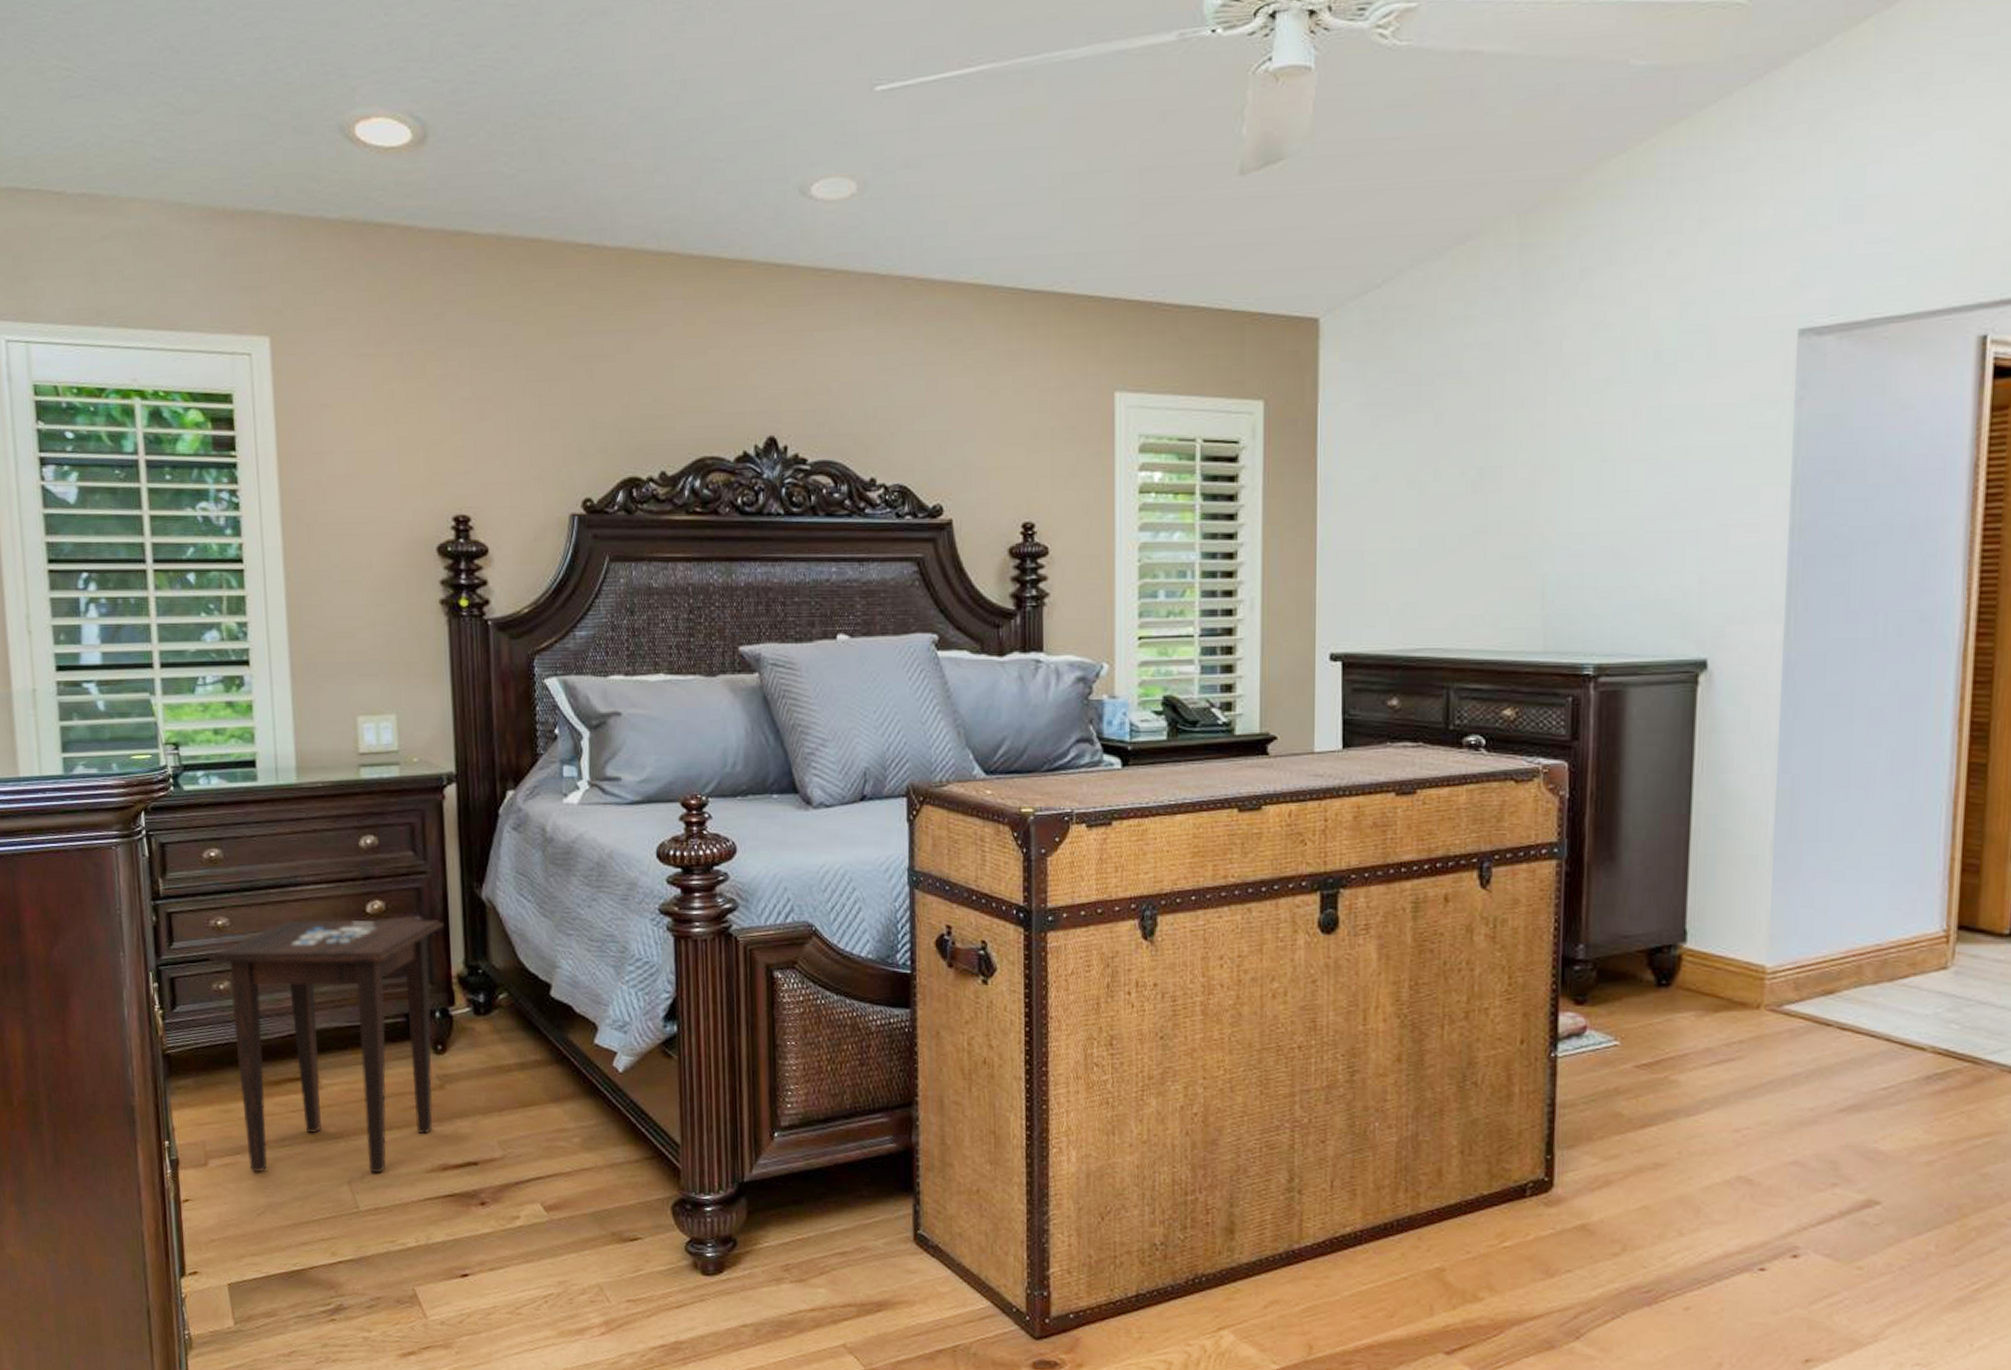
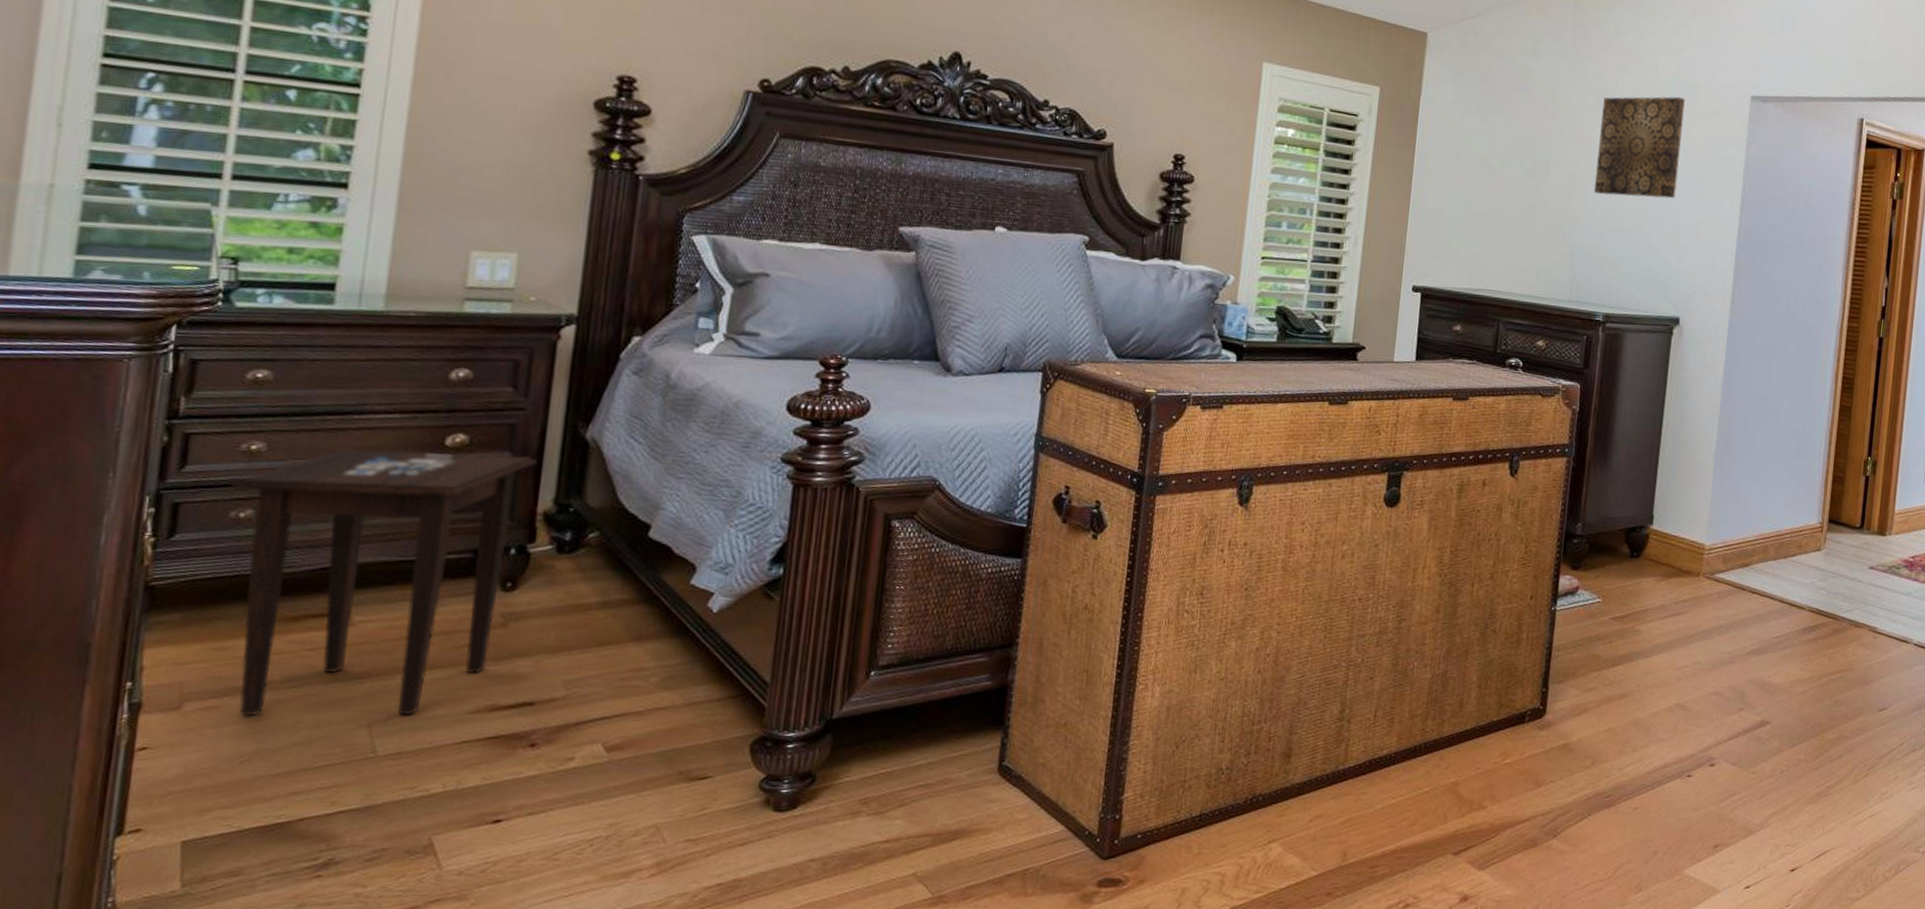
wall art: none [1569,348,1695,501] -> present [1594,96,1685,199]

